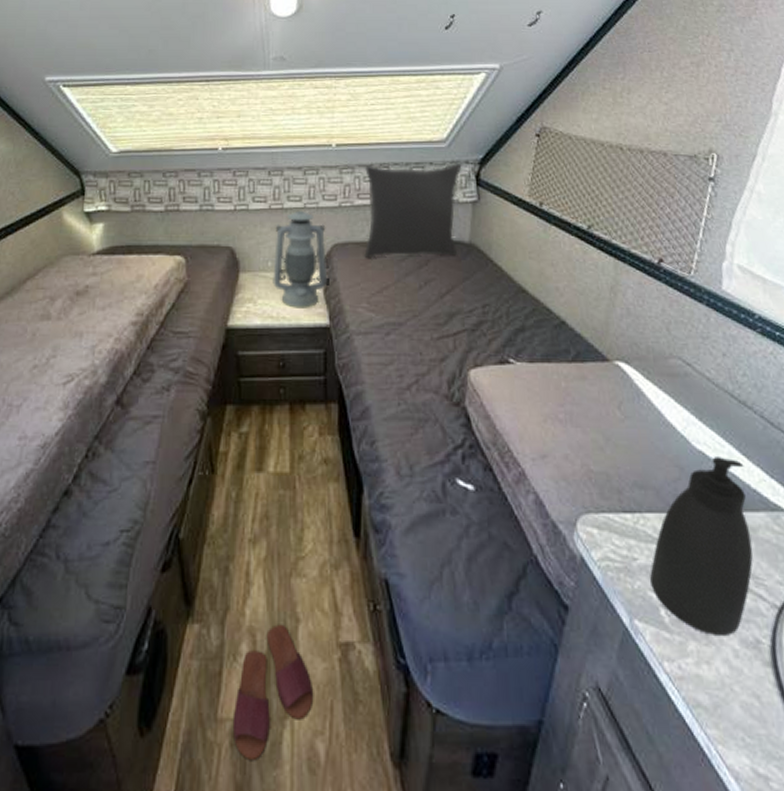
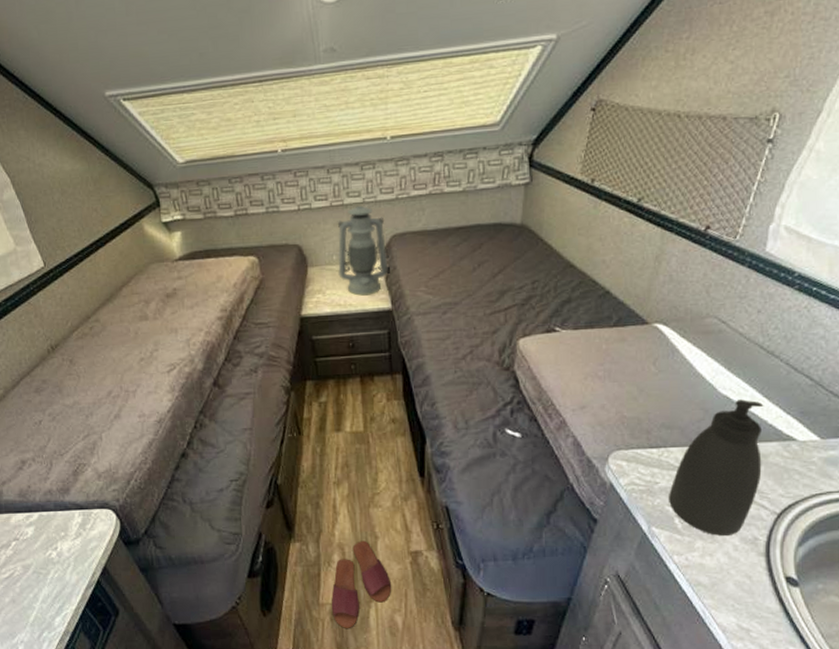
pillow: present [364,164,462,259] -> none [420,146,515,247]

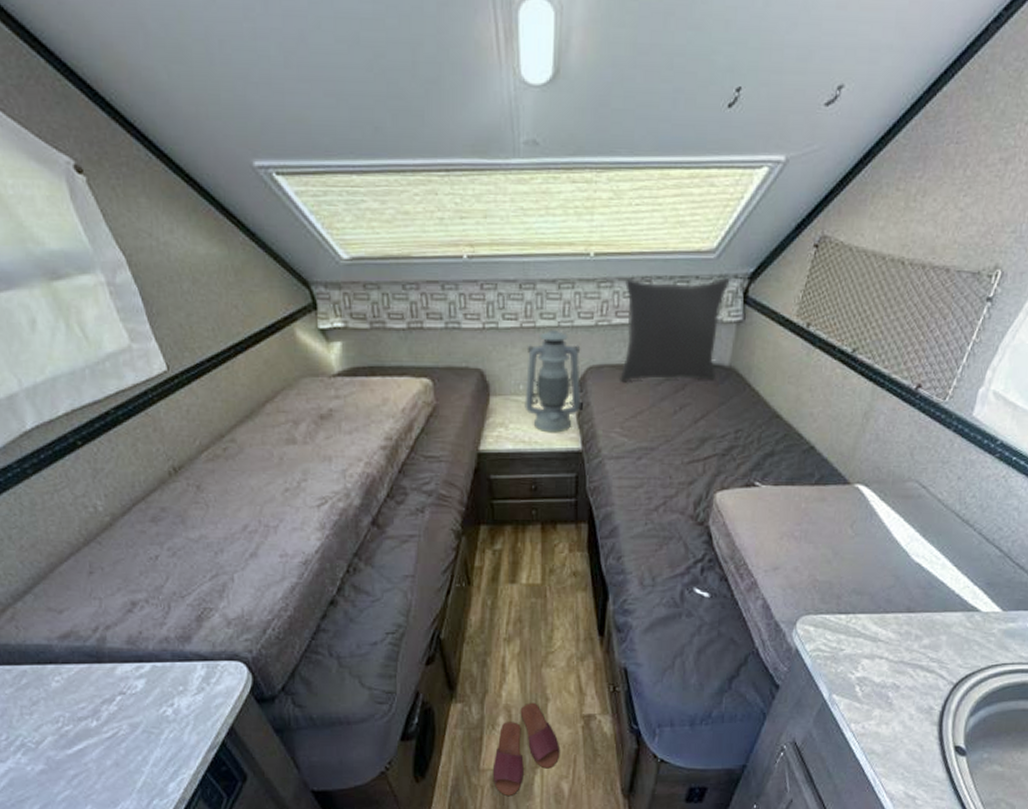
pillow: none [420,146,515,247] -> present [620,277,730,383]
soap dispenser: present [669,399,764,536] -> none [852,568,954,704]

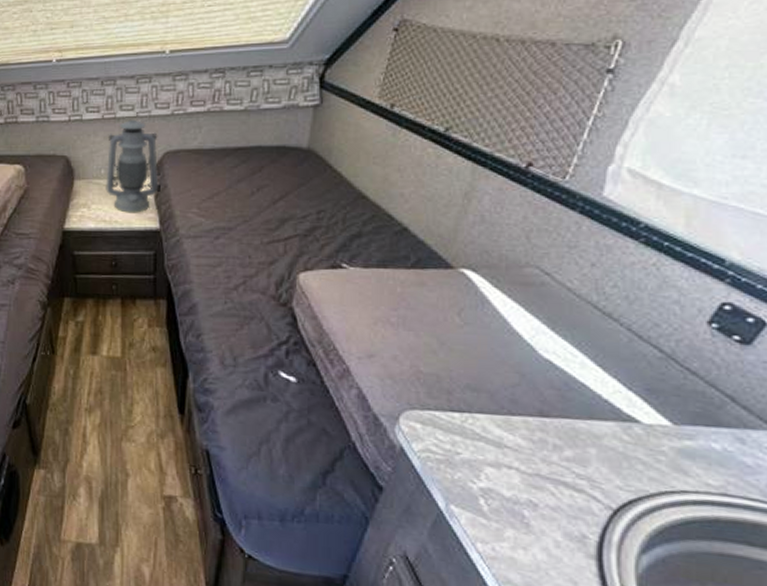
slippers: present [492,702,559,796] -> none [73,476,140,572]
pillow: present [620,277,730,383] -> none [196,66,305,166]

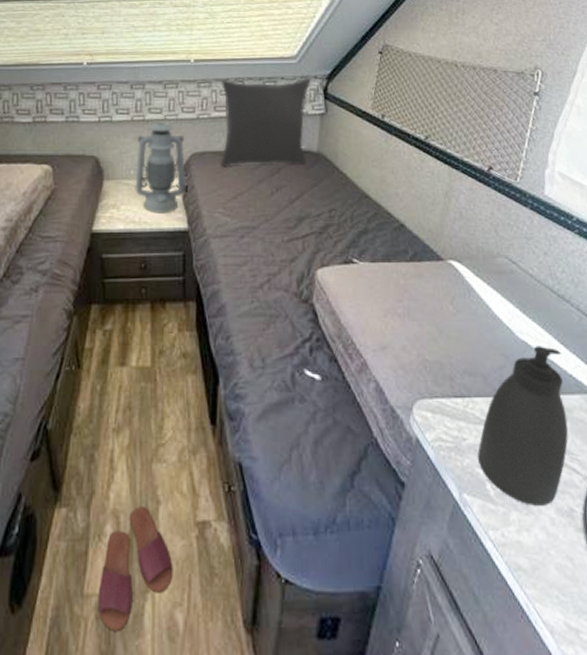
slippers: none [73,476,140,572] -> present [97,506,172,631]
pillow: none [196,66,305,166] -> present [220,79,311,167]
soap dispenser: none [473,366,598,528] -> present [477,346,569,506]

